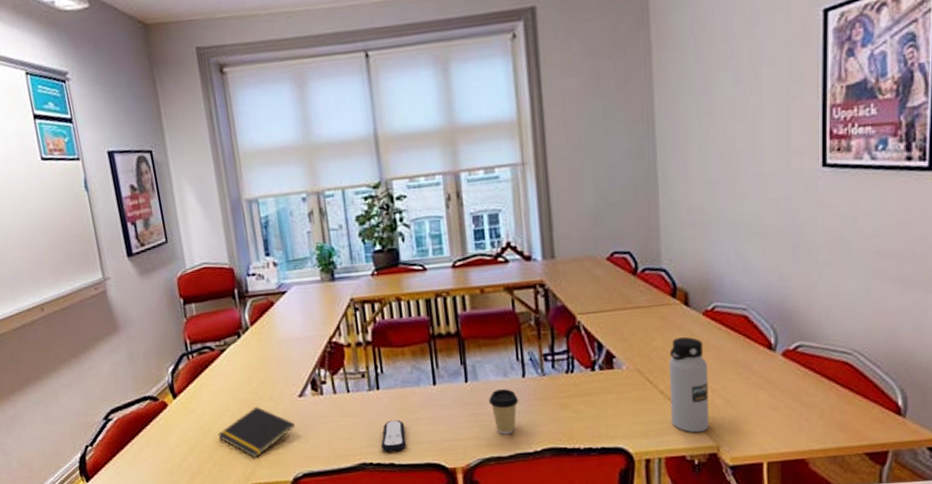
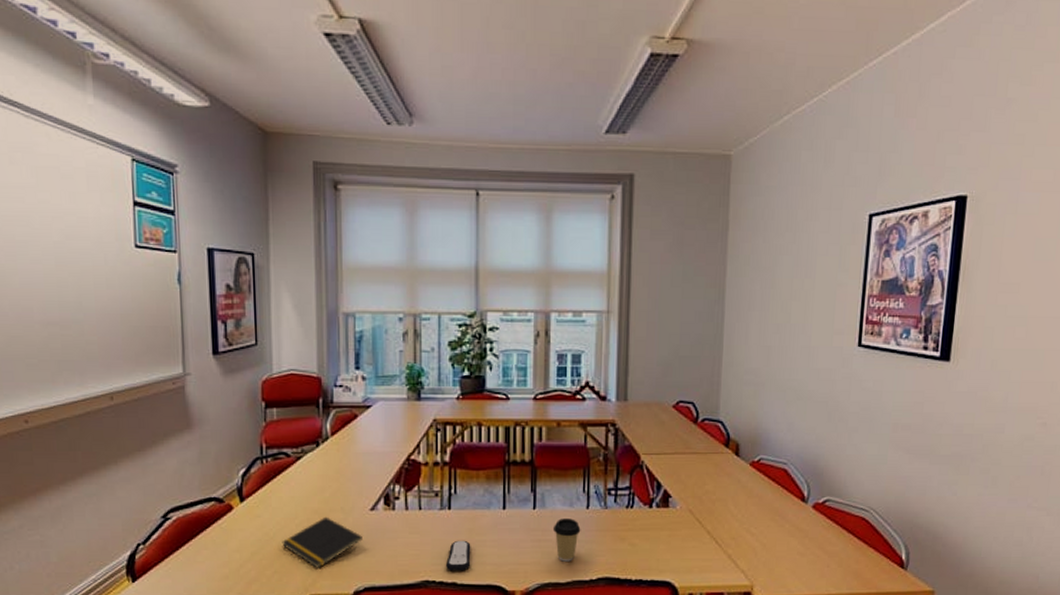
water bottle: present [668,337,709,433] -> none [714,484,750,572]

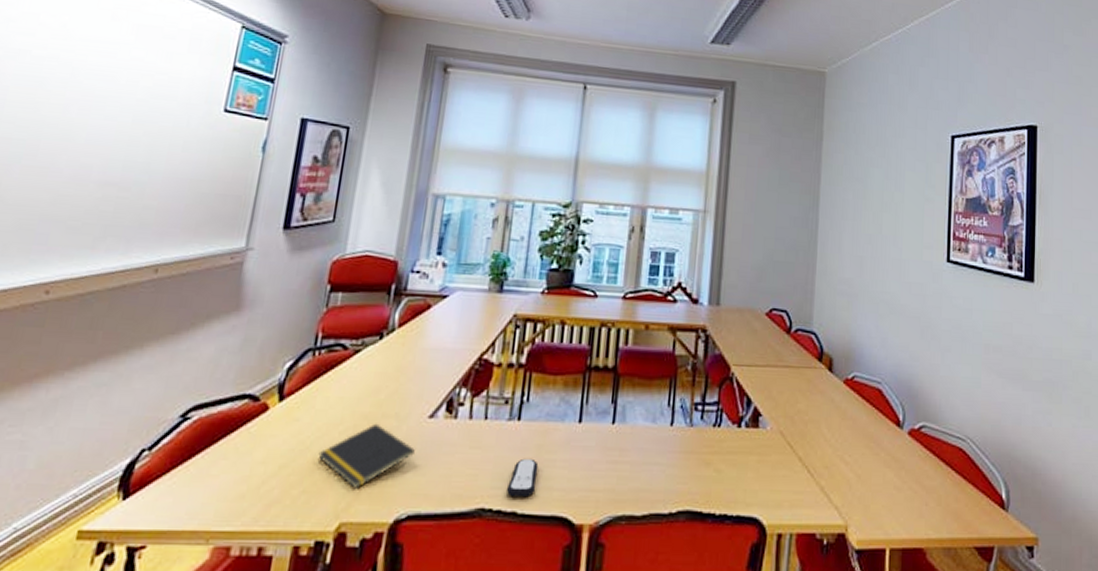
coffee cup: present [552,519,581,562] -> none [631,436,663,489]

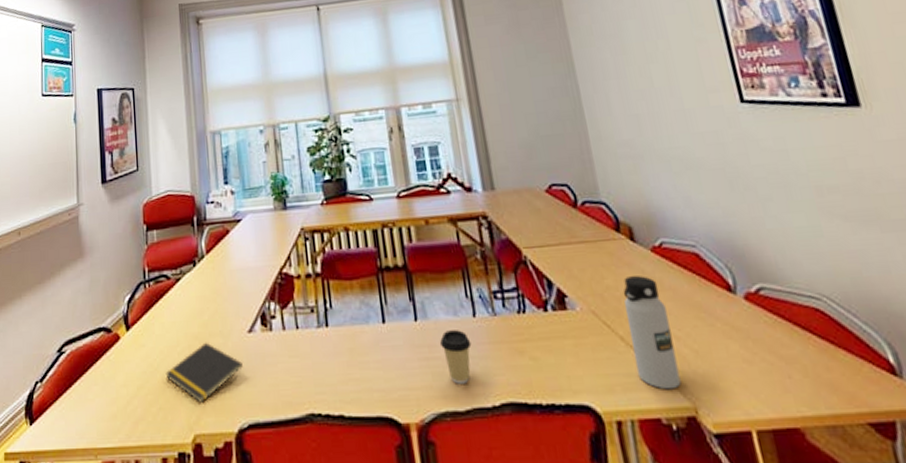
remote control: present [507,458,539,498] -> none [330,362,357,401]
coffee cup: none [631,436,663,489] -> present [439,330,472,384]
water bottle: none [805,403,844,509] -> present [623,276,681,390]

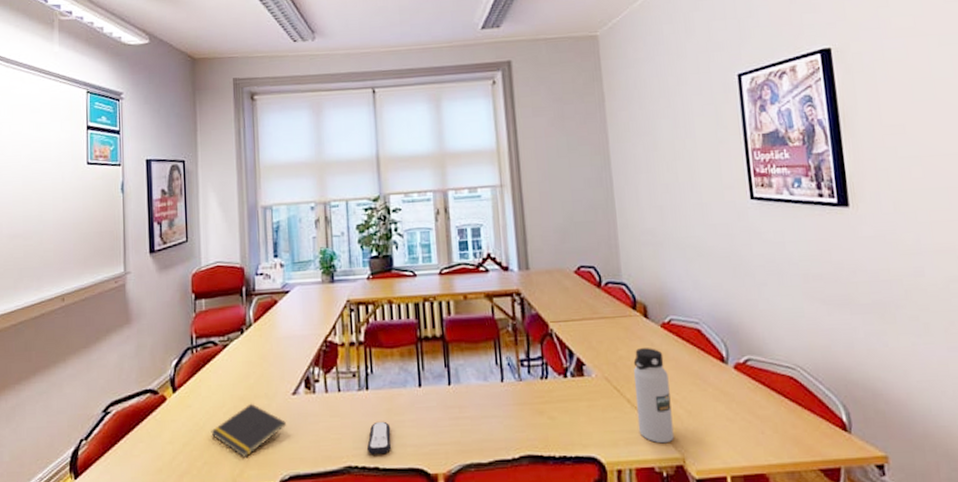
remote control: none [330,362,357,401] -> present [367,421,392,455]
coffee cup: present [439,330,472,384] -> none [469,393,498,440]

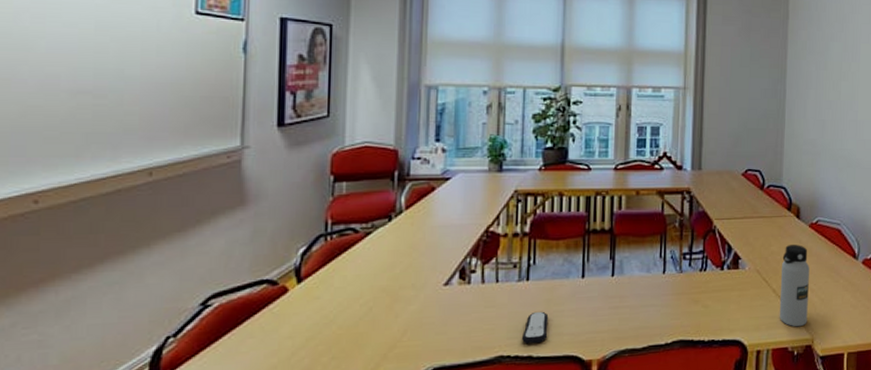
notepad: present [211,403,286,458] -> none [343,294,434,351]

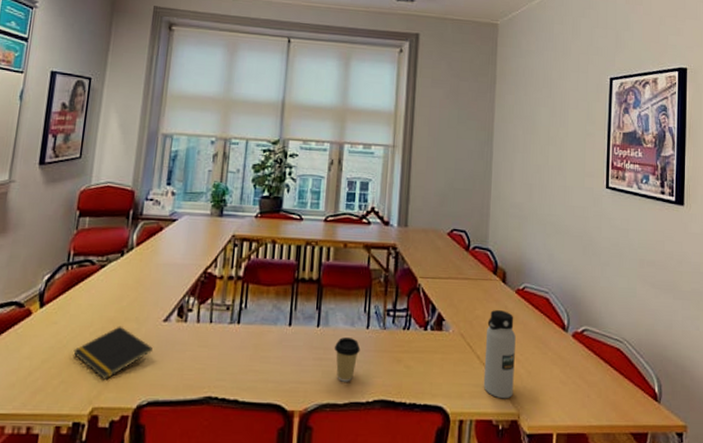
notepad: none [343,294,434,351] -> present [73,326,152,380]
remote control: present [522,311,549,344] -> none [230,355,256,388]
coffee cup: none [630,284,657,327] -> present [334,337,361,382]

